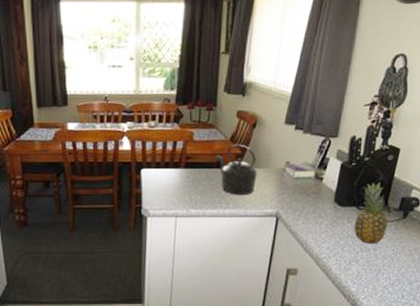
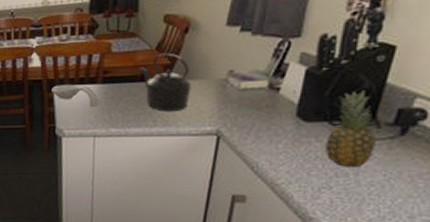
spoon rest: none [139,167,182,190] -> present [51,84,100,108]

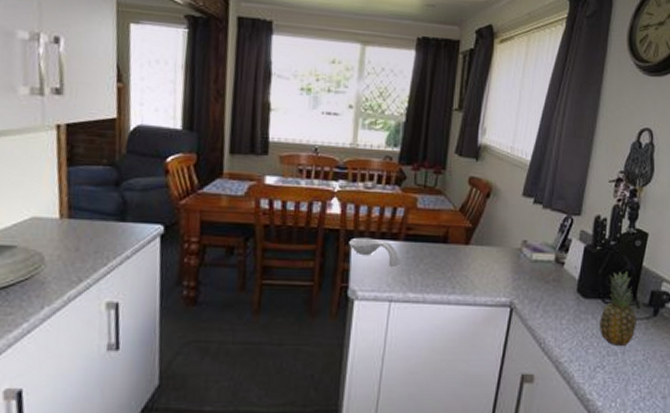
kettle: present [139,53,191,111] -> none [442,215,489,278]

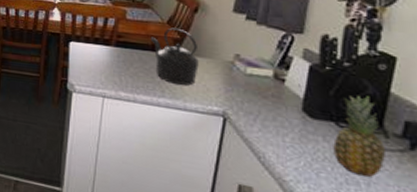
spoon rest: present [349,237,400,268] -> none [68,41,112,69]
kettle: none [442,215,489,278] -> present [150,27,199,86]

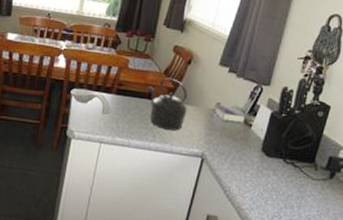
spoon rest: none [68,41,112,69] -> present [70,88,111,116]
fruit: present [333,95,387,177] -> none [279,137,315,201]

